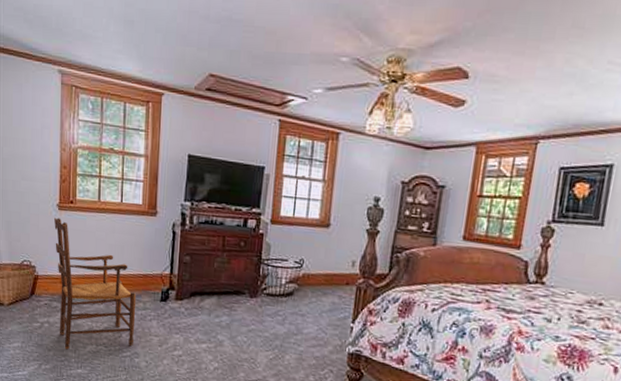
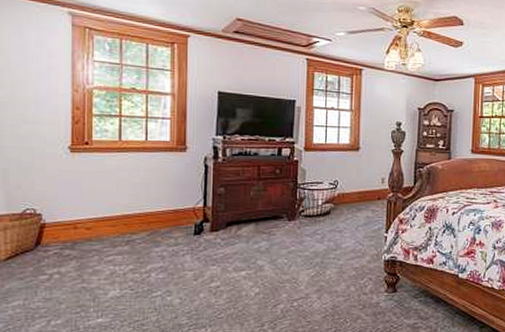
armchair: present [54,217,137,350] -> none [65,160,167,300]

